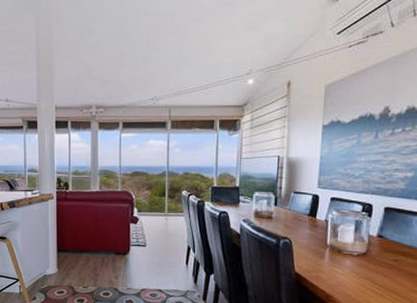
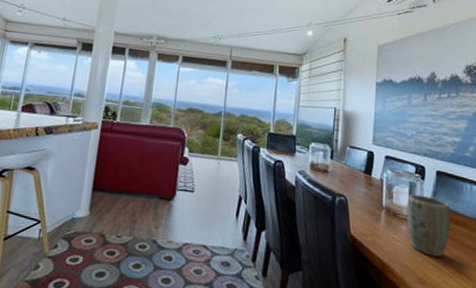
plant pot: none [351,231,398,286] -> present [406,194,451,257]

